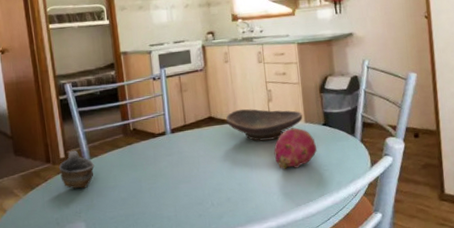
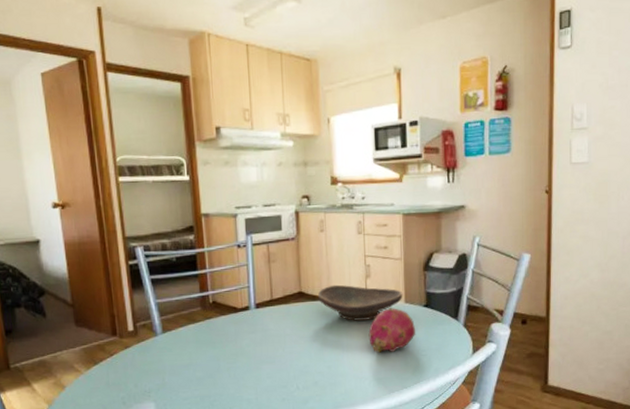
cup: present [58,150,94,189] -> none [126,322,167,366]

